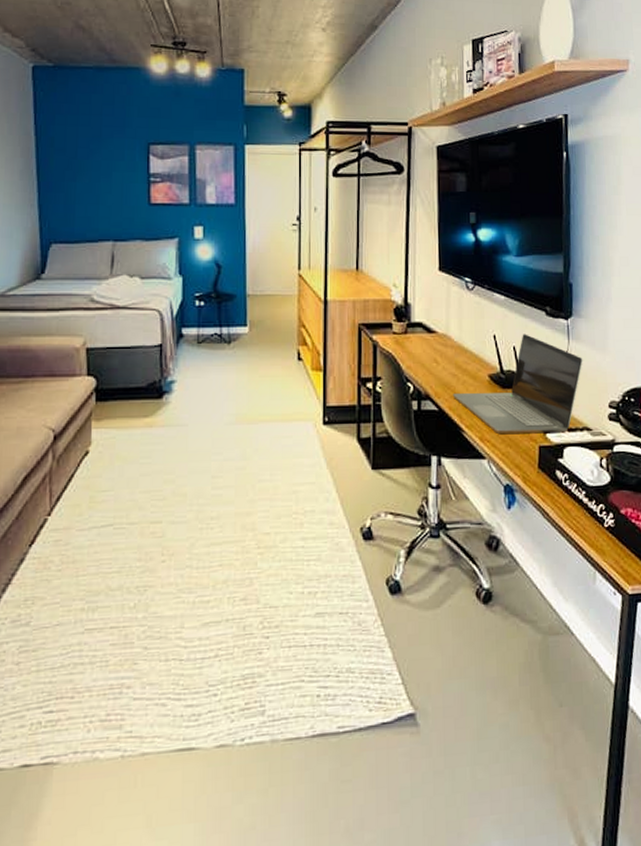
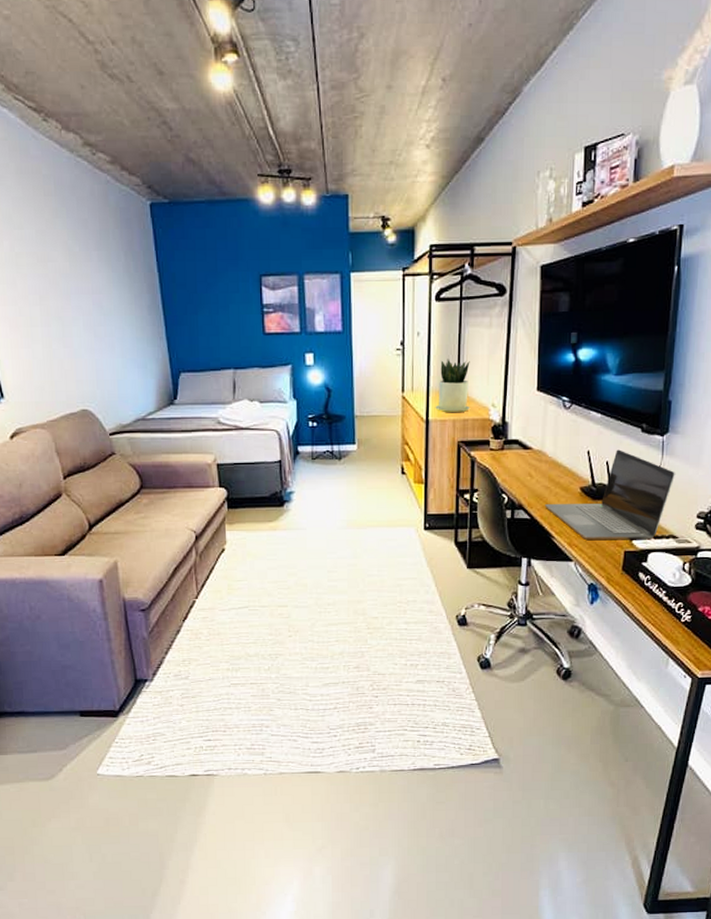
planter: none [334,236,370,293] -> present [435,359,470,413]

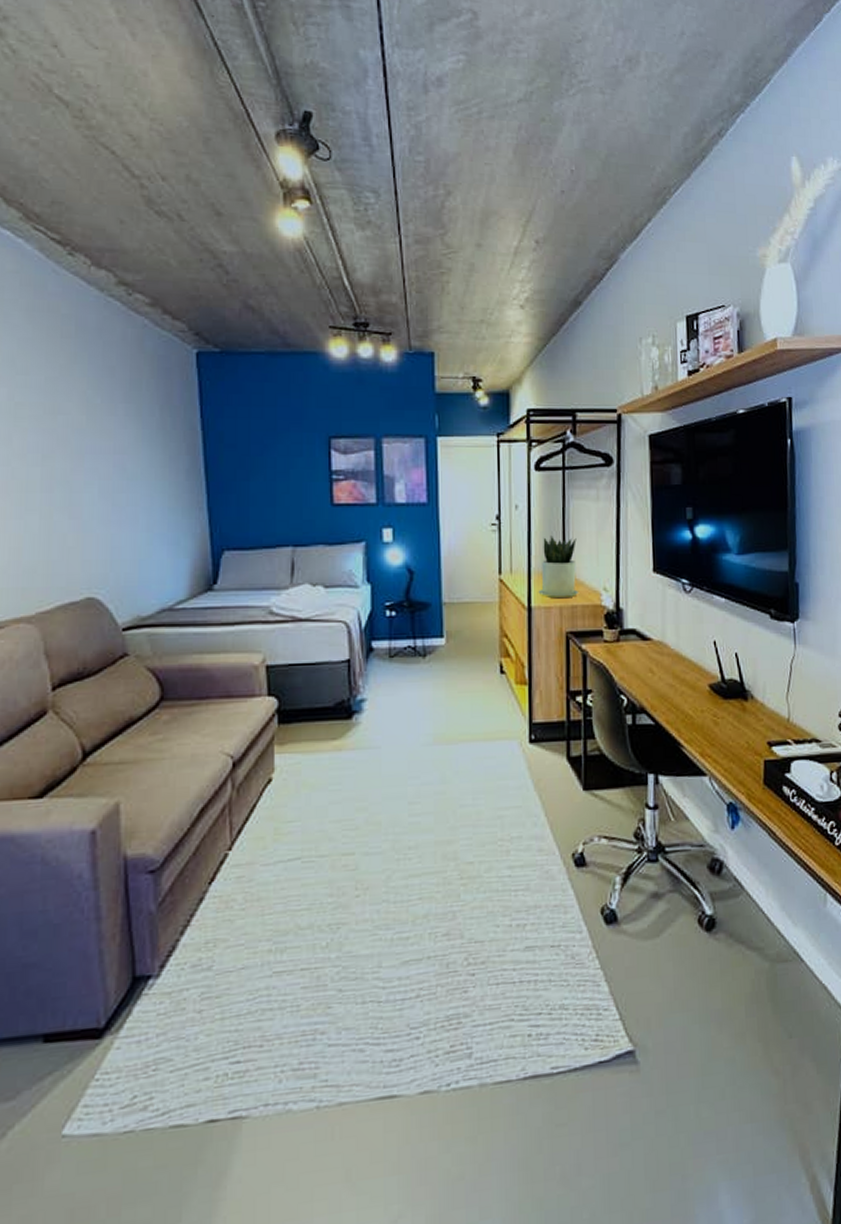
laptop: present [544,449,675,540] -> none [669,639,811,748]

